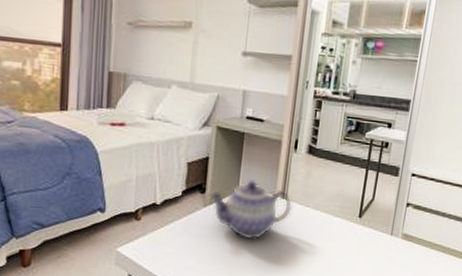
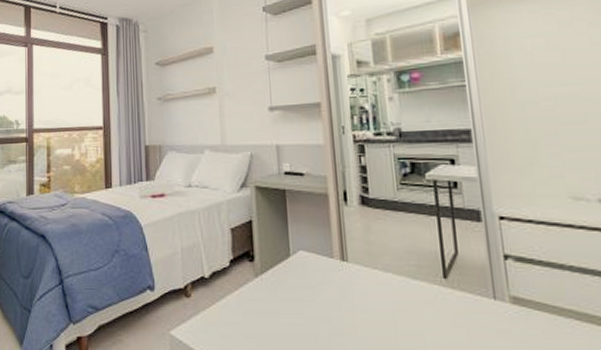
teapot: present [208,179,293,240] -> none [257,241,357,314]

